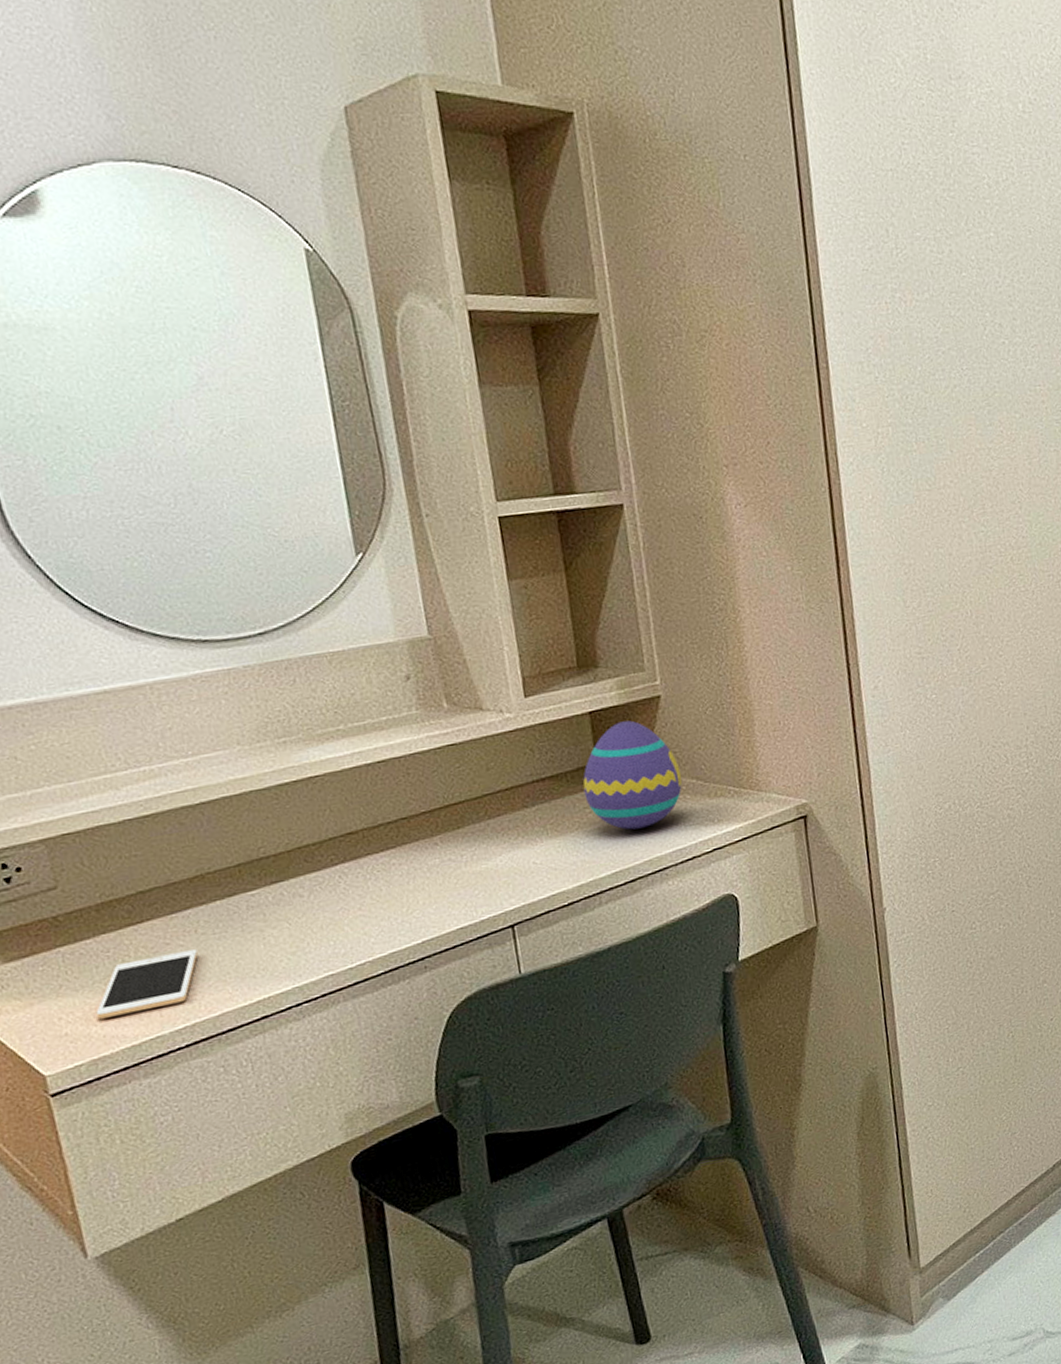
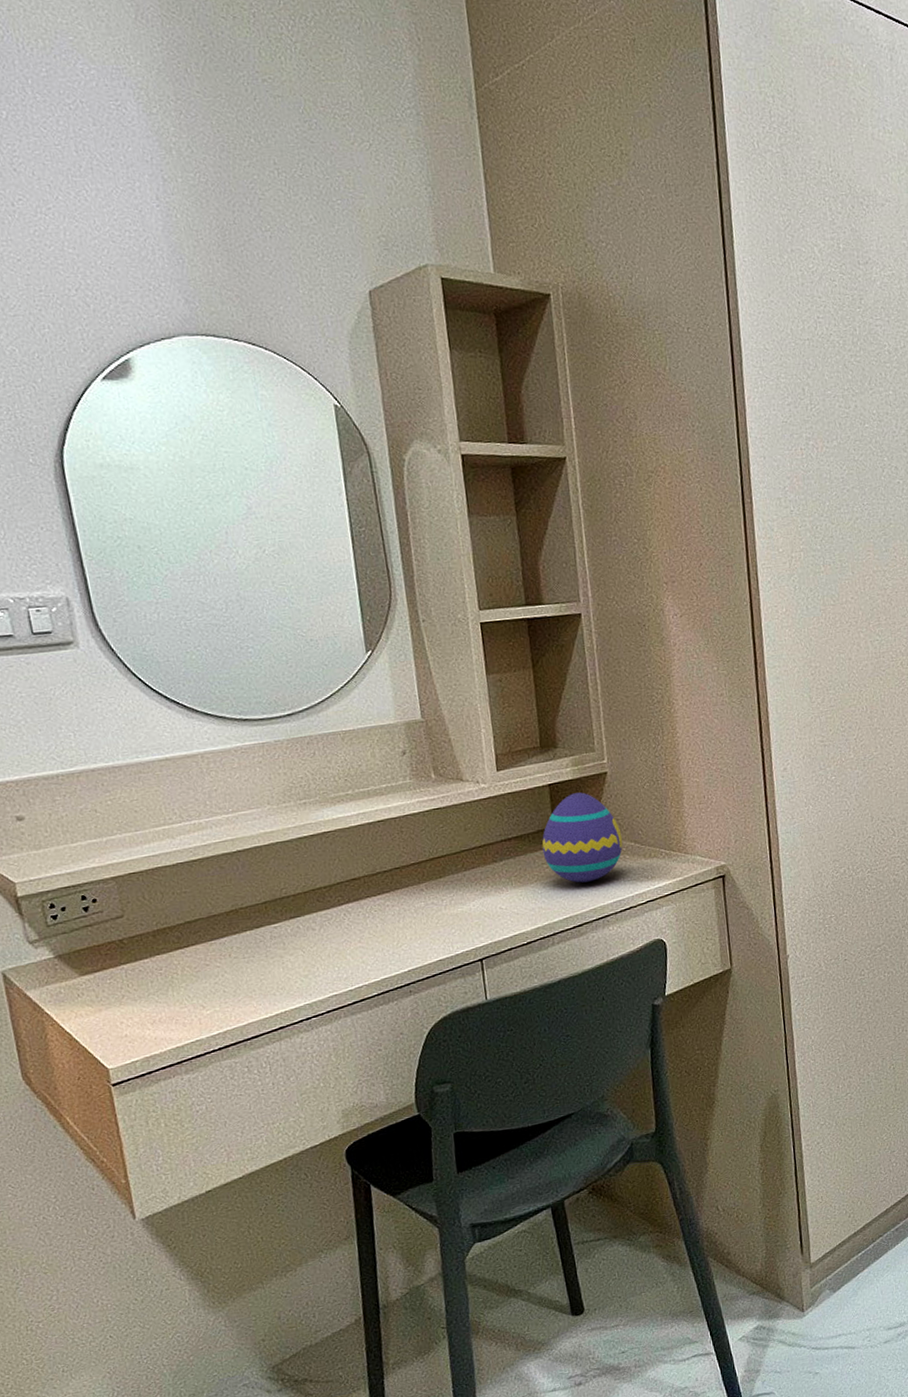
cell phone: present [96,949,198,1019] -> none [149,970,231,1024]

